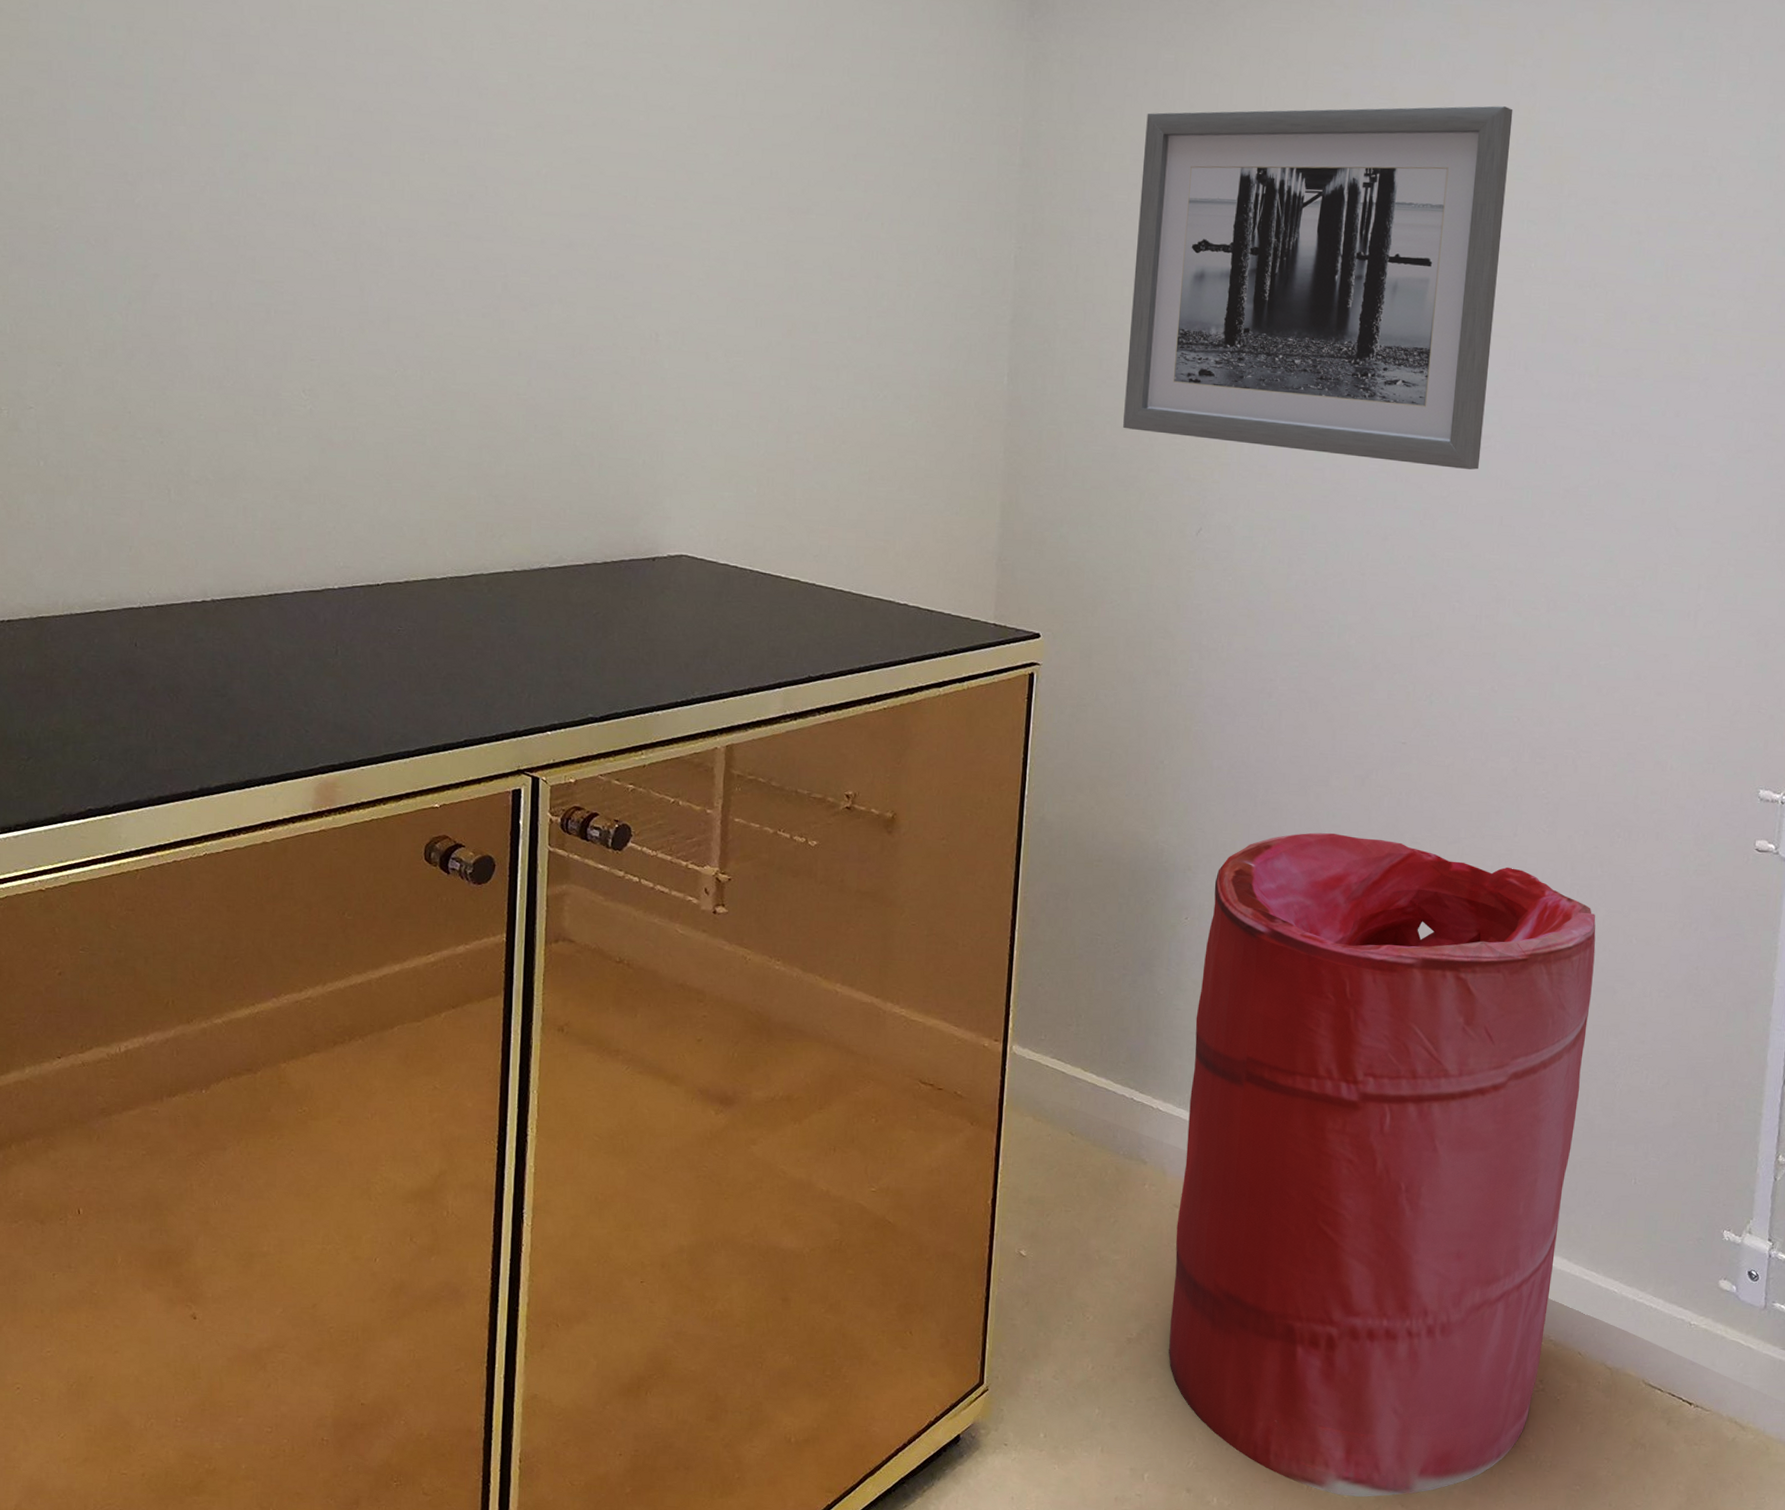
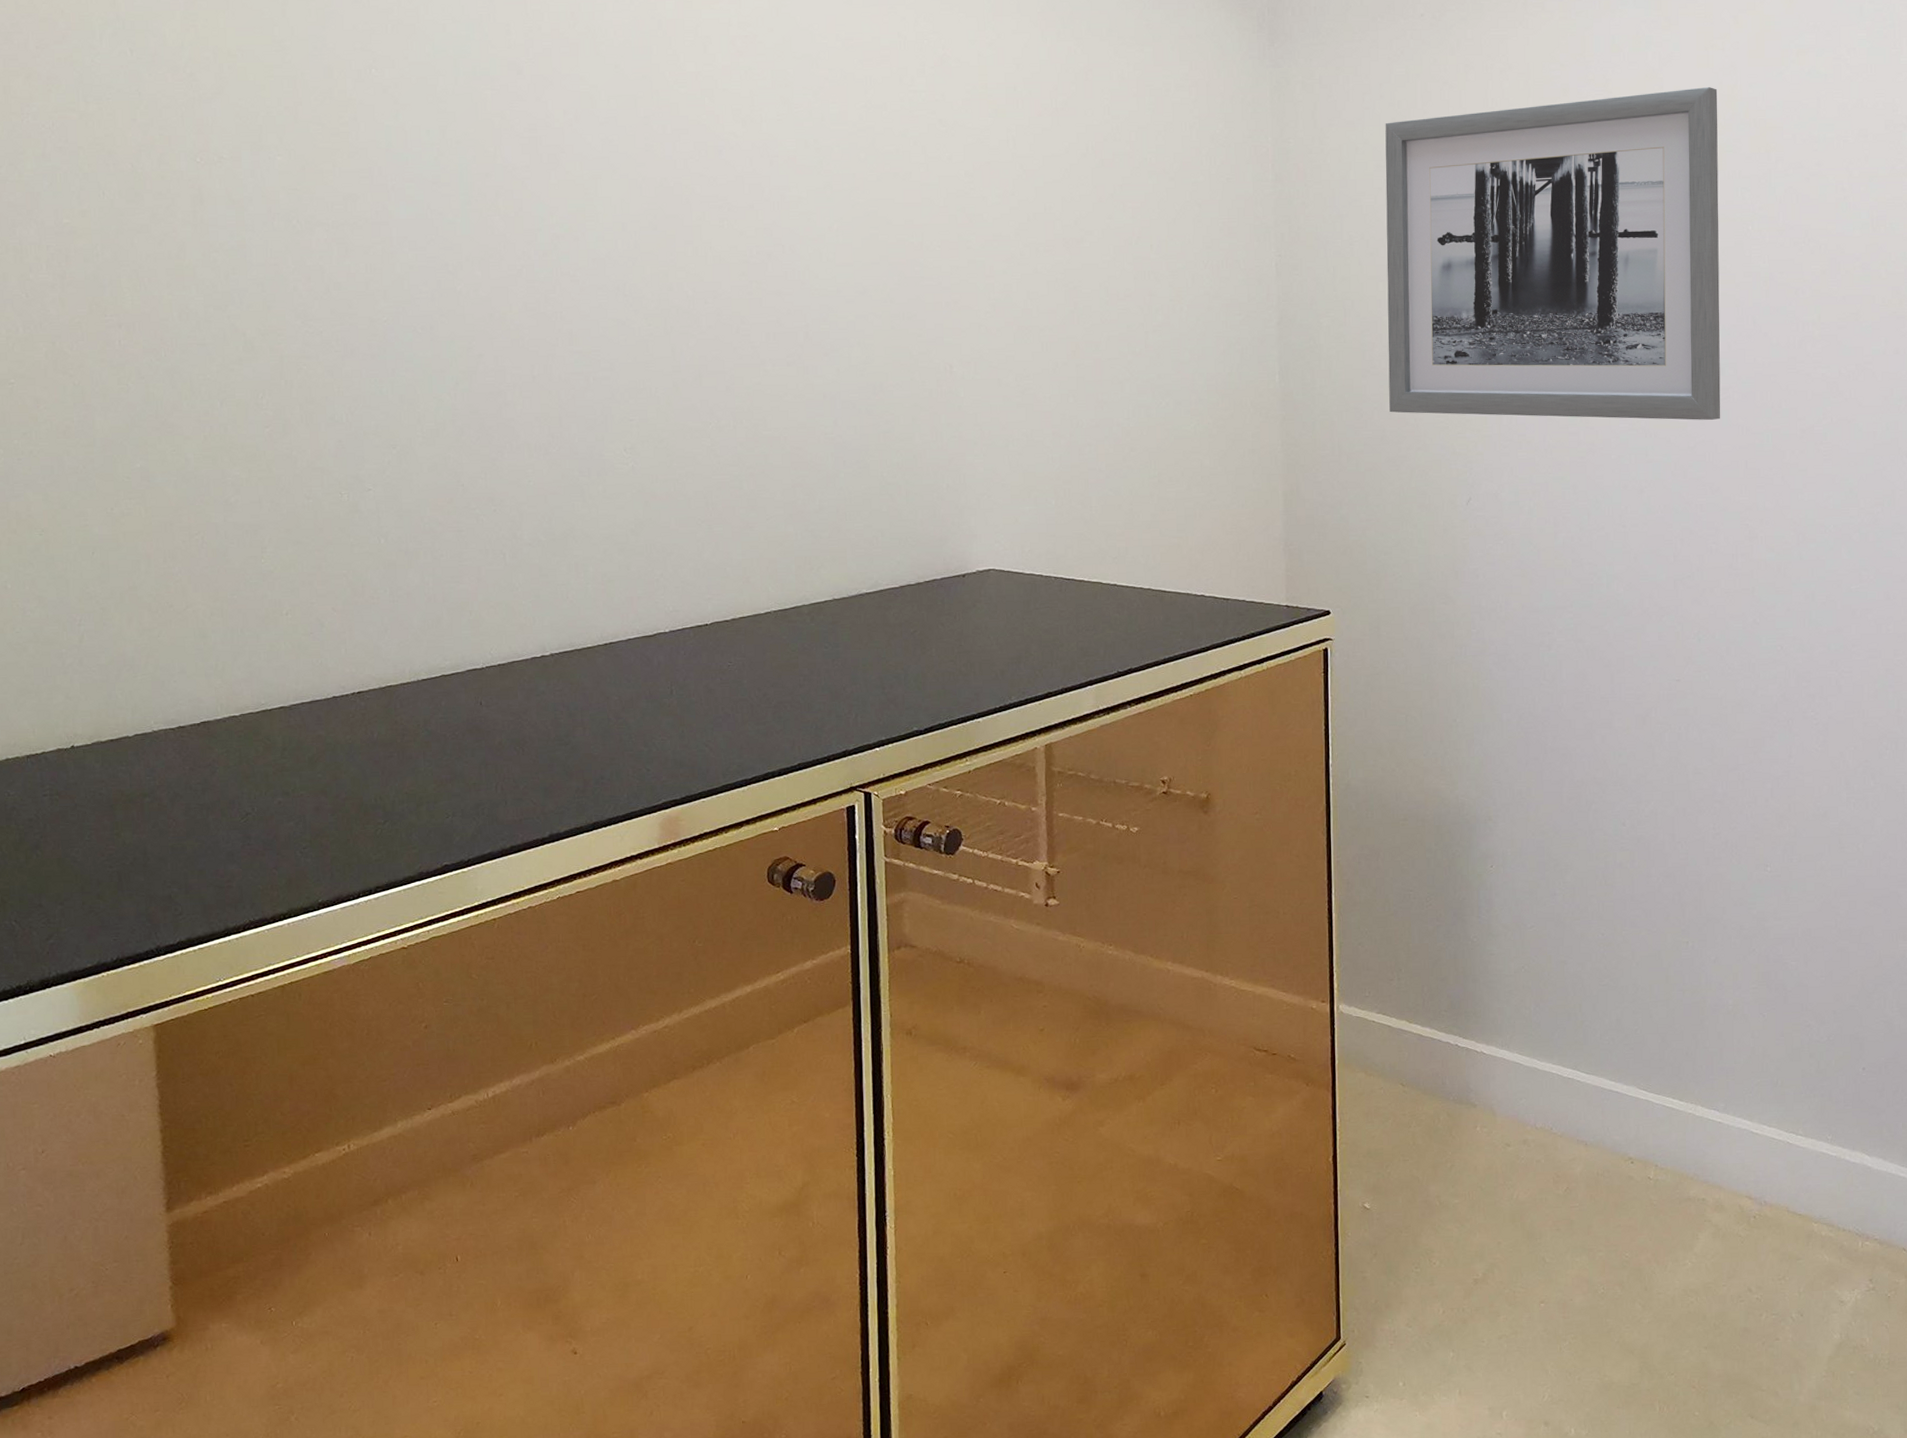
laundry hamper: present [1168,832,1596,1497] -> none [1509,771,1878,1414]

